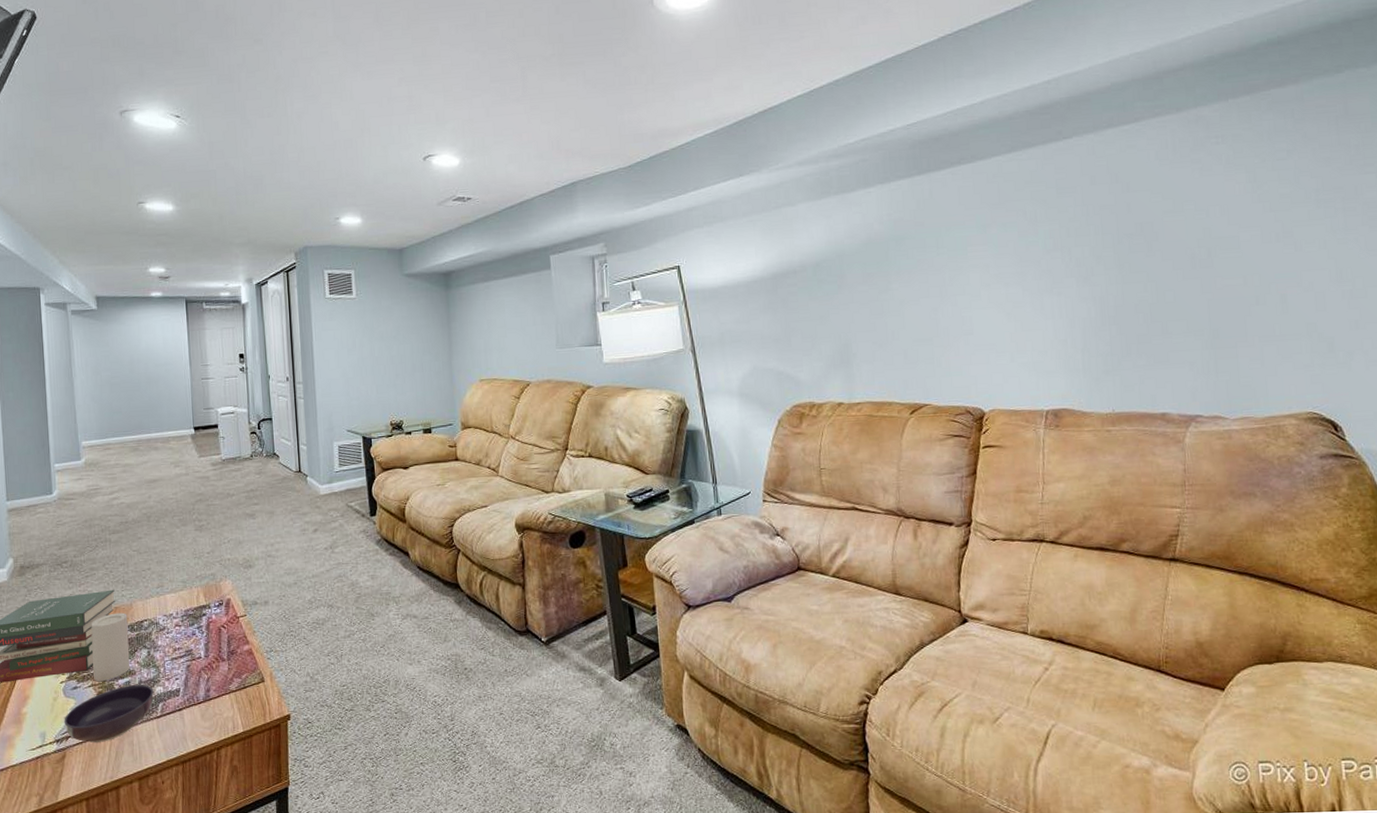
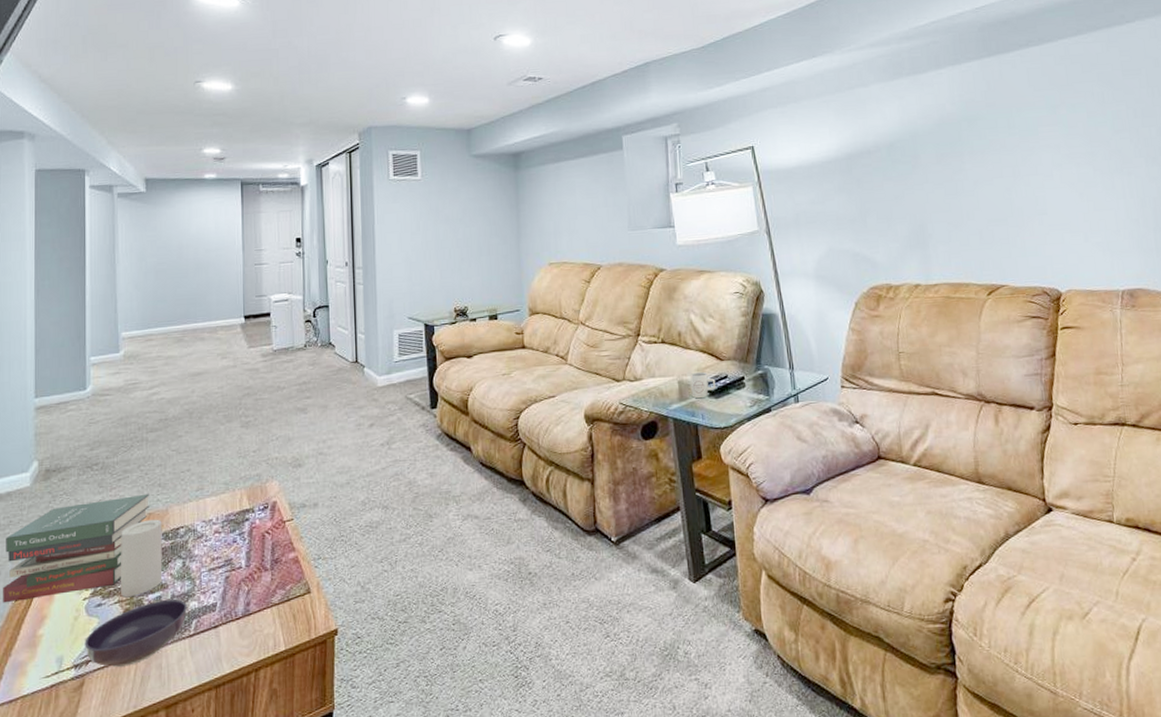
mug: none [616,484,642,510] -> present [690,371,716,399]

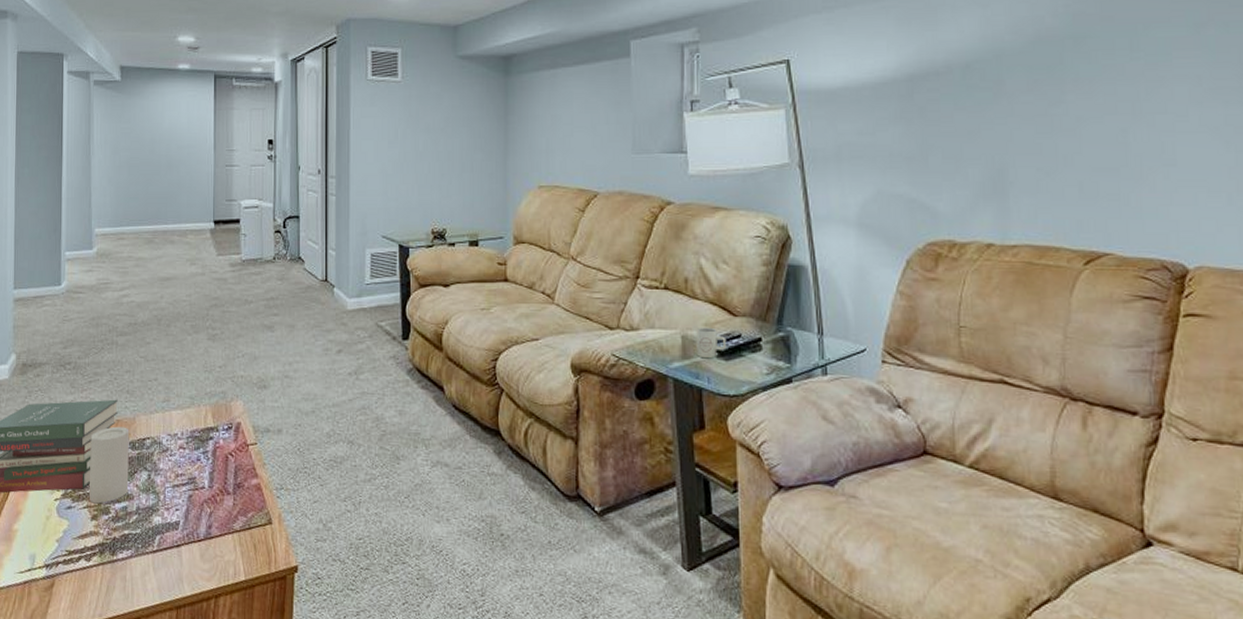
bowl: present [85,599,187,667] -> none [55,511,151,573]

